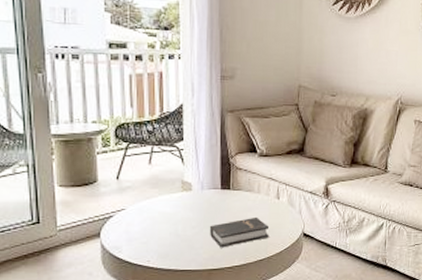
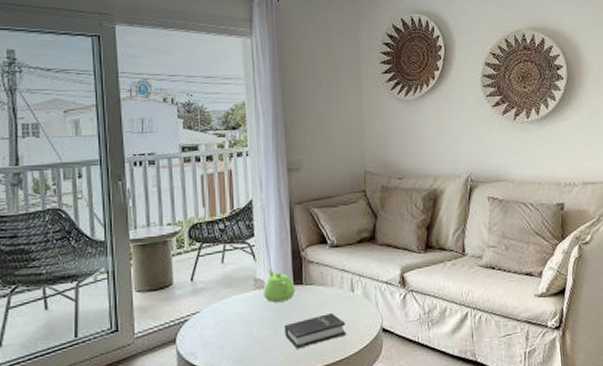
teapot: none [190,172,222,204] -> present [263,268,295,302]

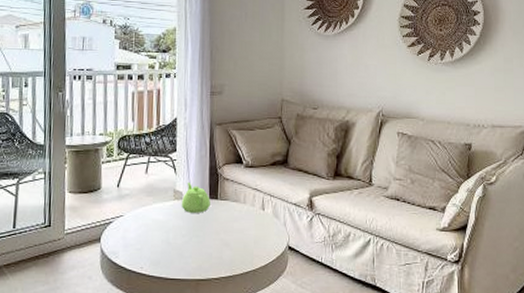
hardback book: present [285,312,347,349] -> none [199,227,255,258]

